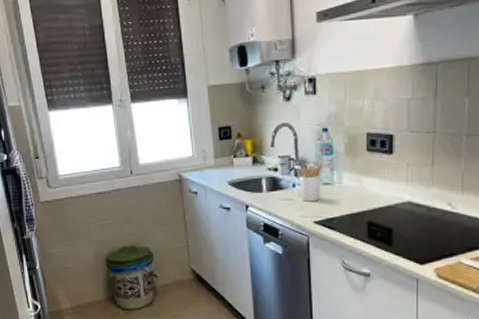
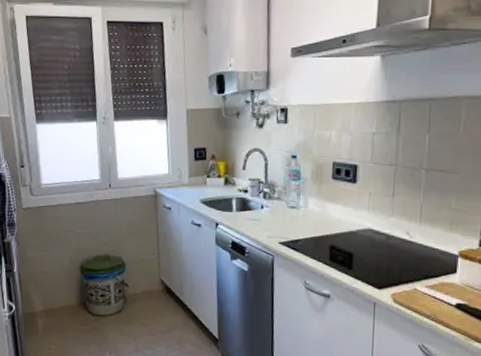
utensil holder: present [295,162,323,202] -> none [264,187,290,224]

